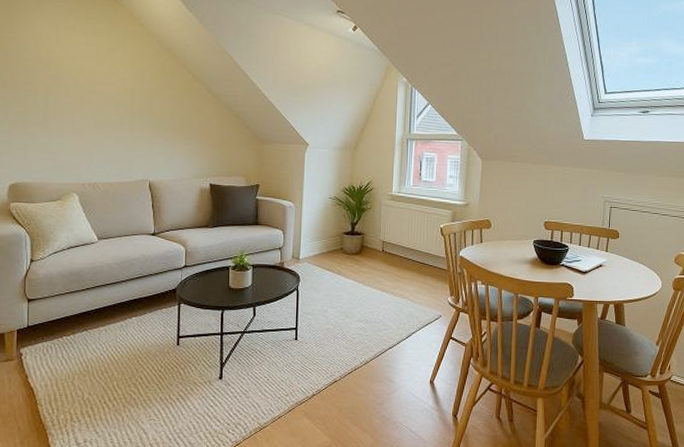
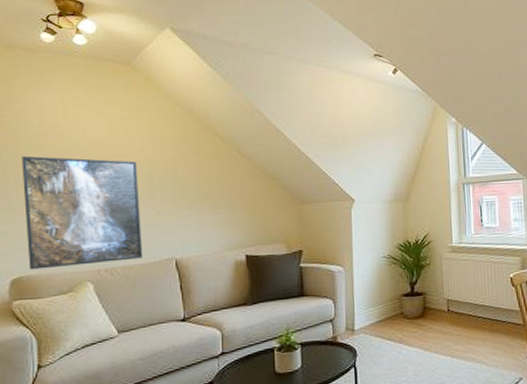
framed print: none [19,76,122,178] -> present [22,155,143,270]

